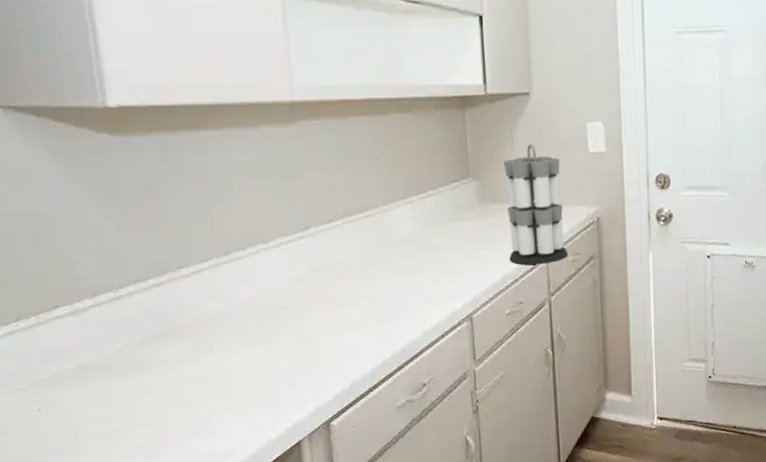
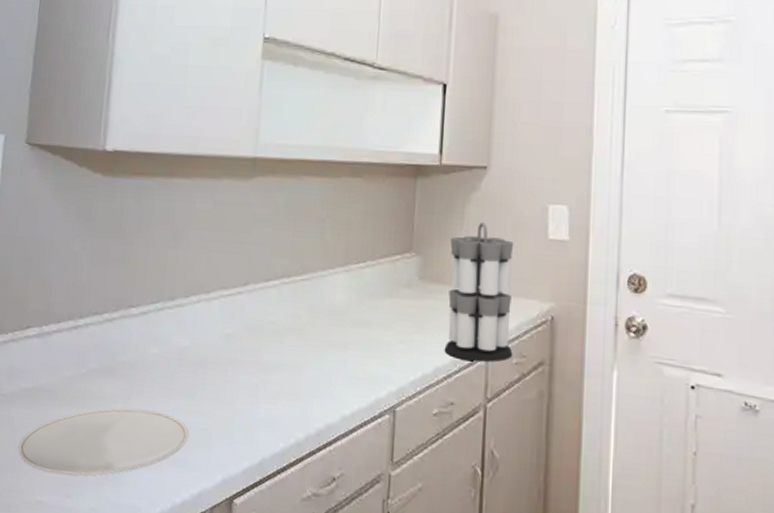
plate: none [76,362,272,443] -> present [17,408,189,476]

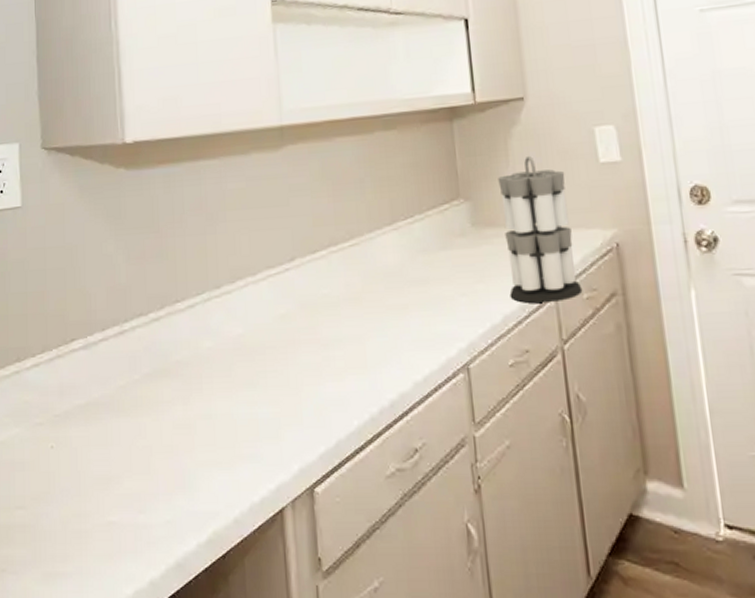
plate: present [17,408,189,476] -> none [80,407,257,490]

